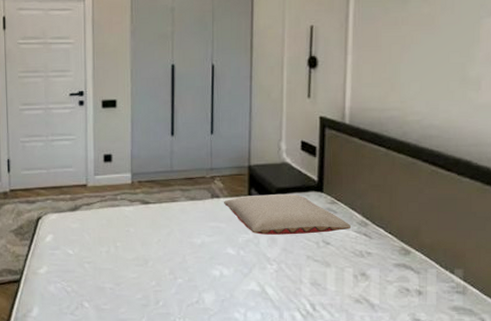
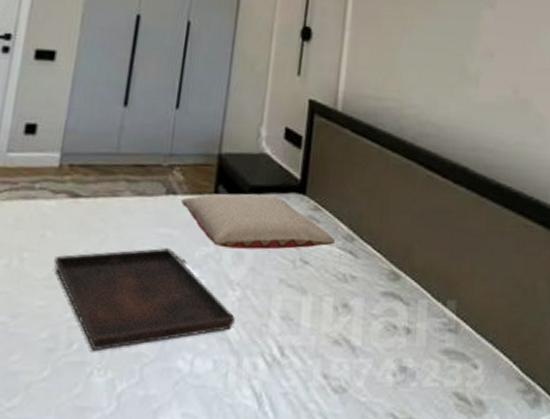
serving tray: none [138,236,274,307] -> present [54,248,235,352]

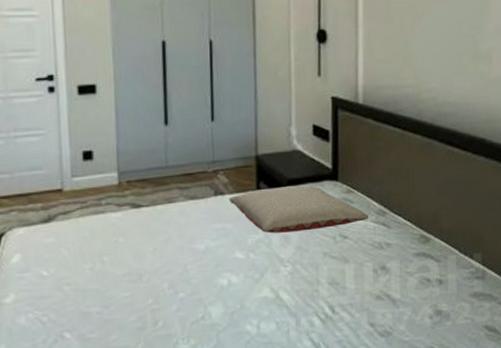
serving tray: present [54,248,235,352] -> none [129,239,289,326]

